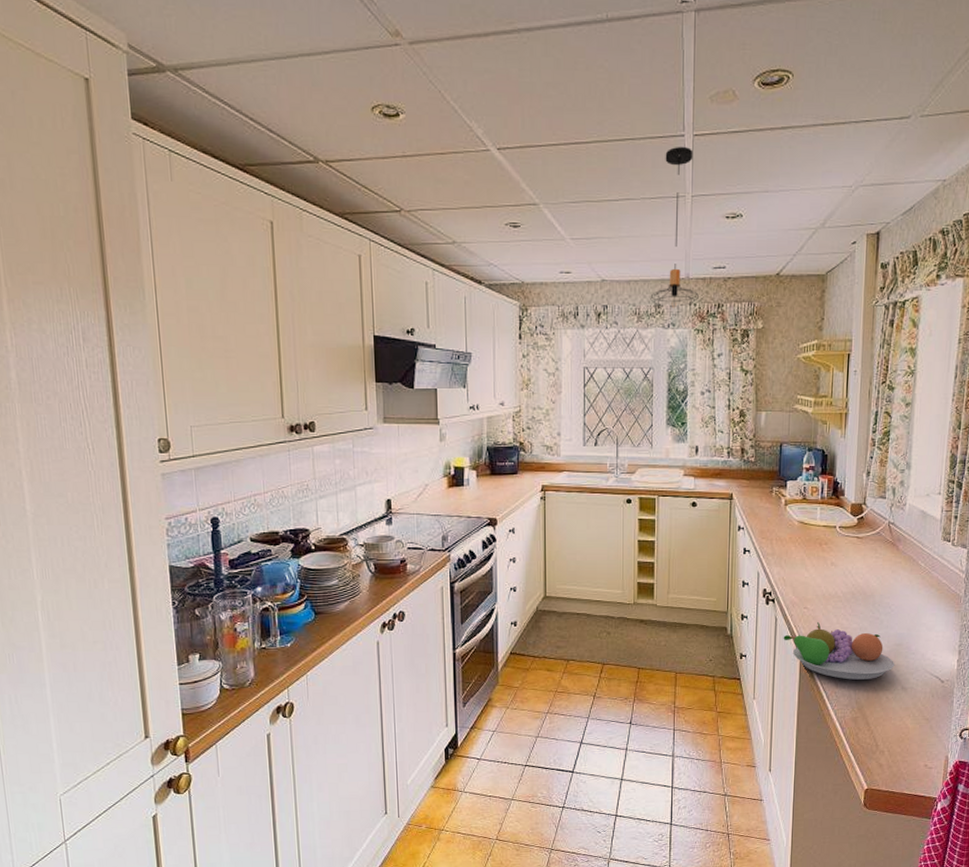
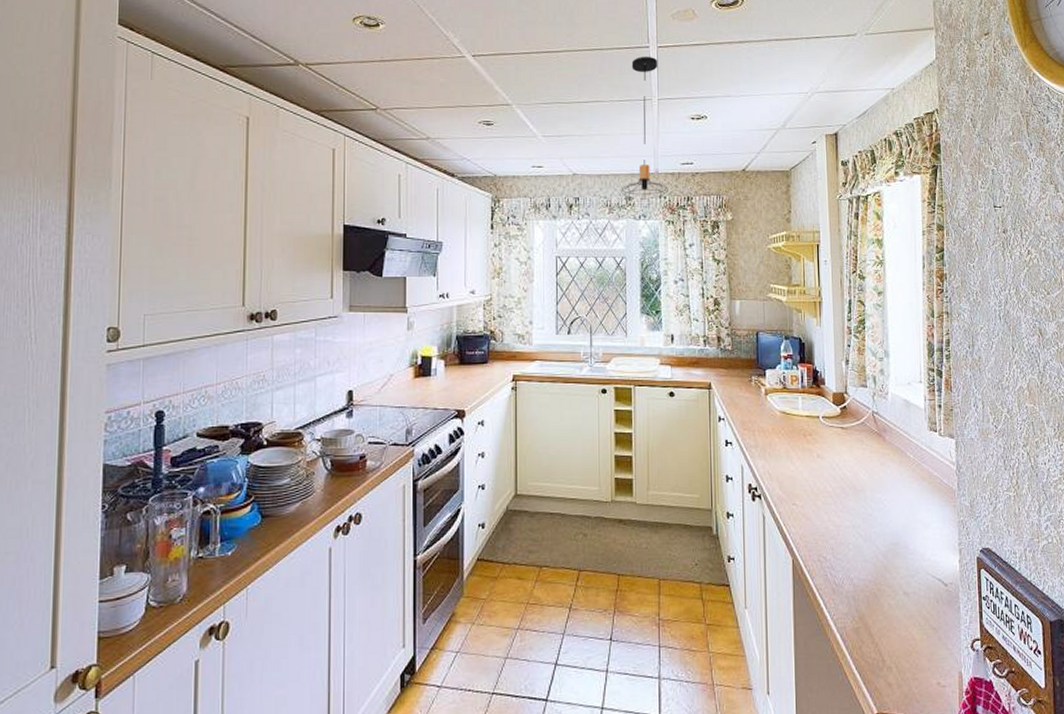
fruit bowl: present [783,621,895,680] -> none [773,519,894,585]

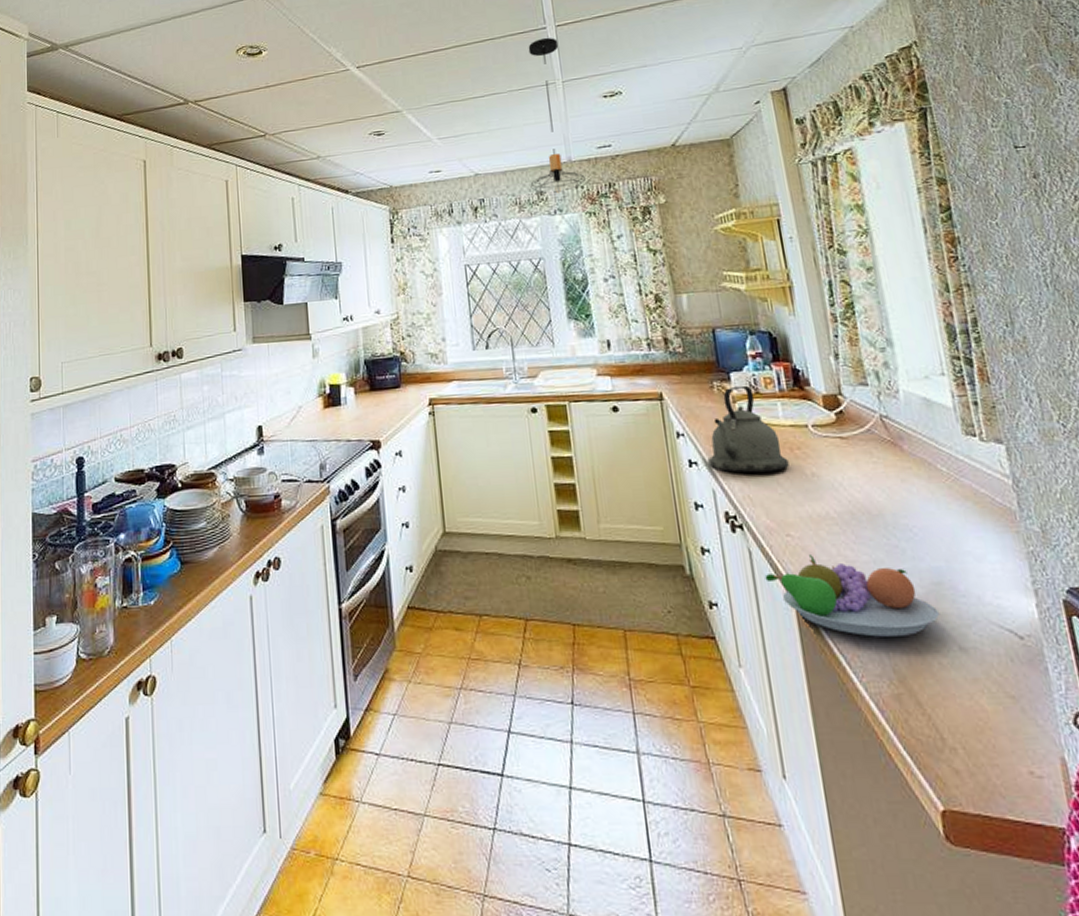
kettle: none [741,381,802,453] -> present [708,385,789,473]
fruit bowl: none [773,519,894,585] -> present [765,553,940,637]

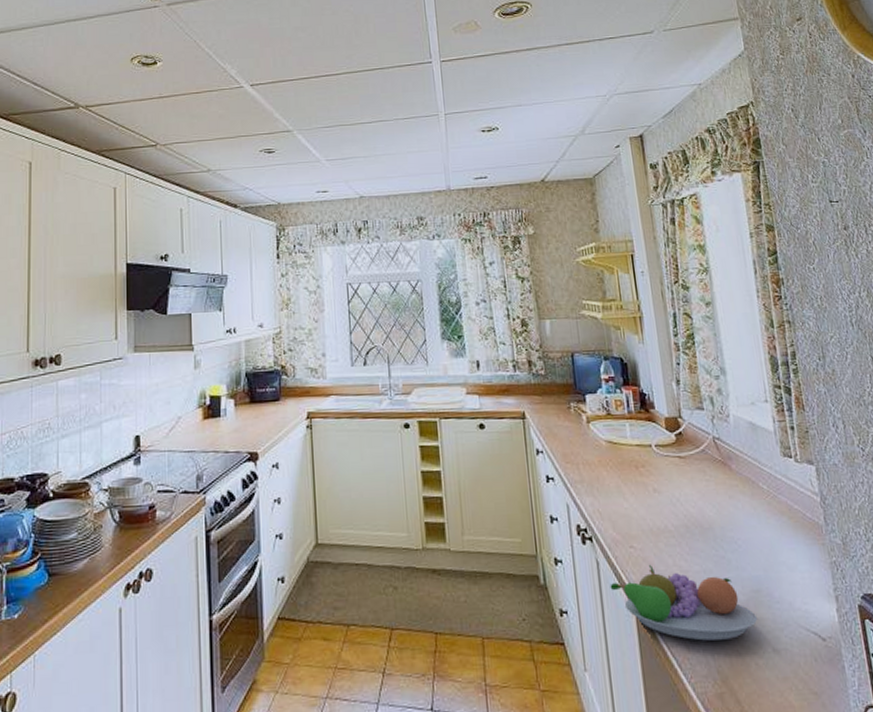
pendant light: present [528,37,586,194] -> none [411,71,463,220]
kettle: present [708,385,789,473] -> none [563,406,634,489]

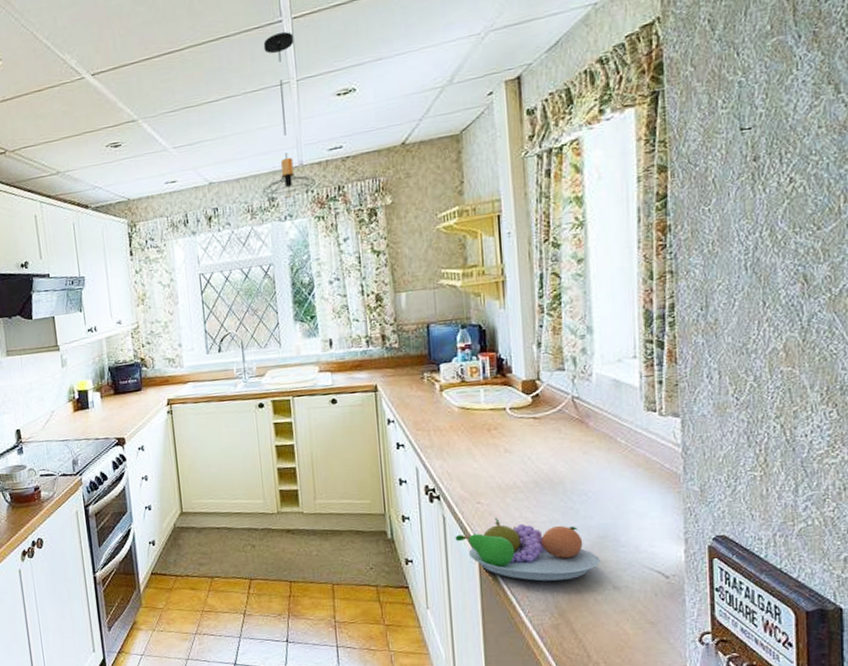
pendant light: none [411,71,463,220] -> present [262,31,316,200]

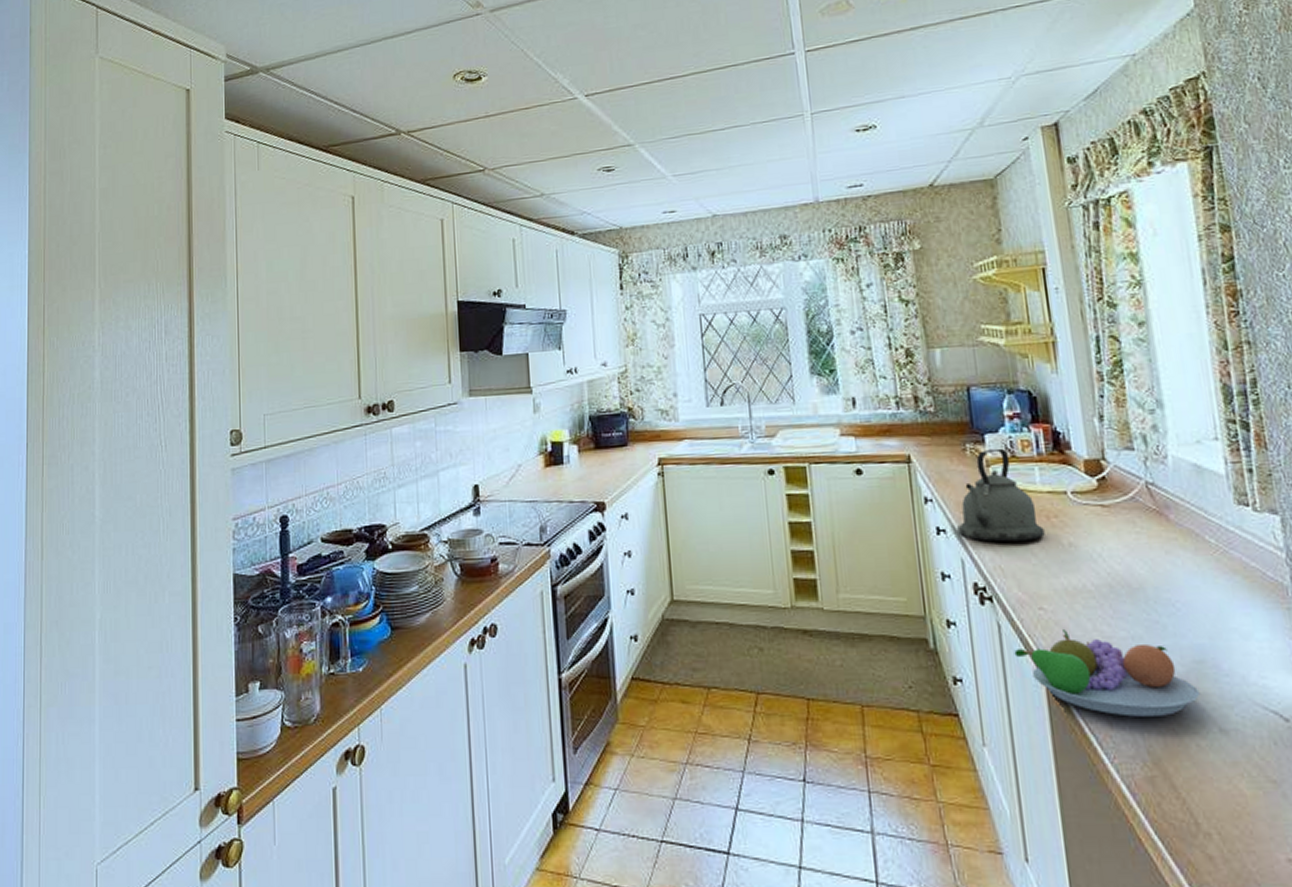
pendant light: present [262,31,316,200] -> none [773,64,834,238]
kettle: none [414,375,485,452] -> present [957,448,1045,542]

